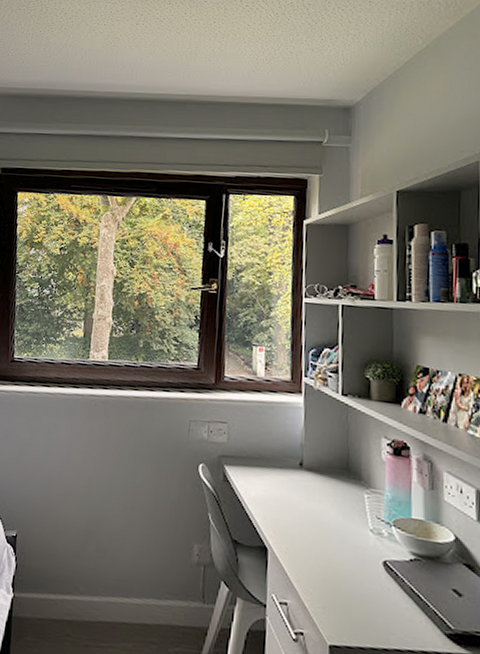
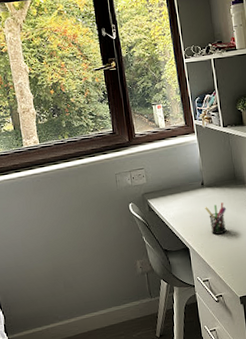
pen holder: none [299,497,329,542] -> present [205,203,227,235]

